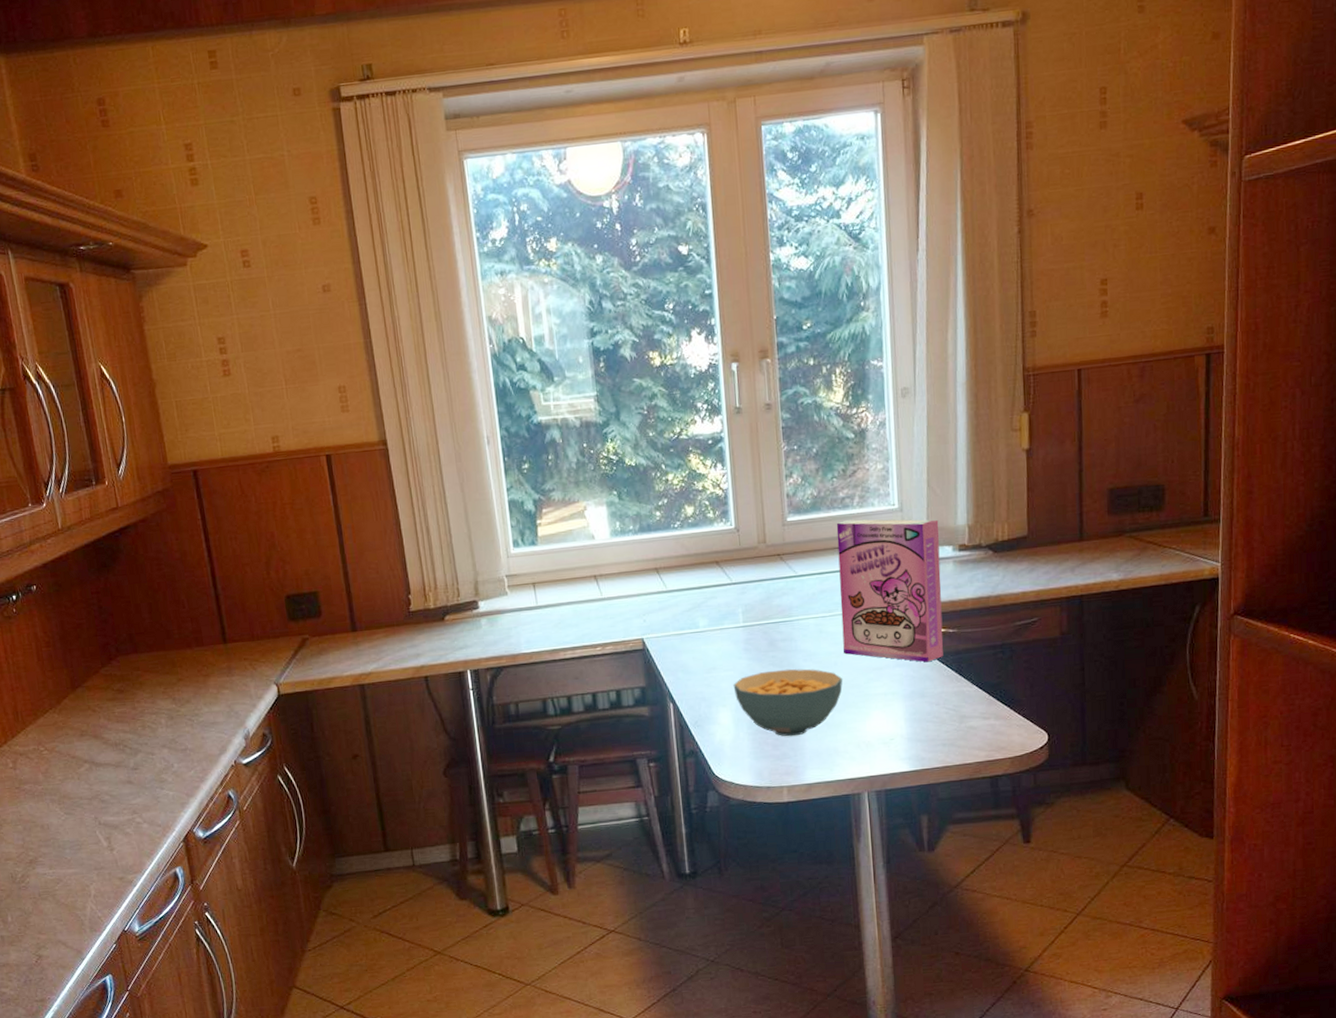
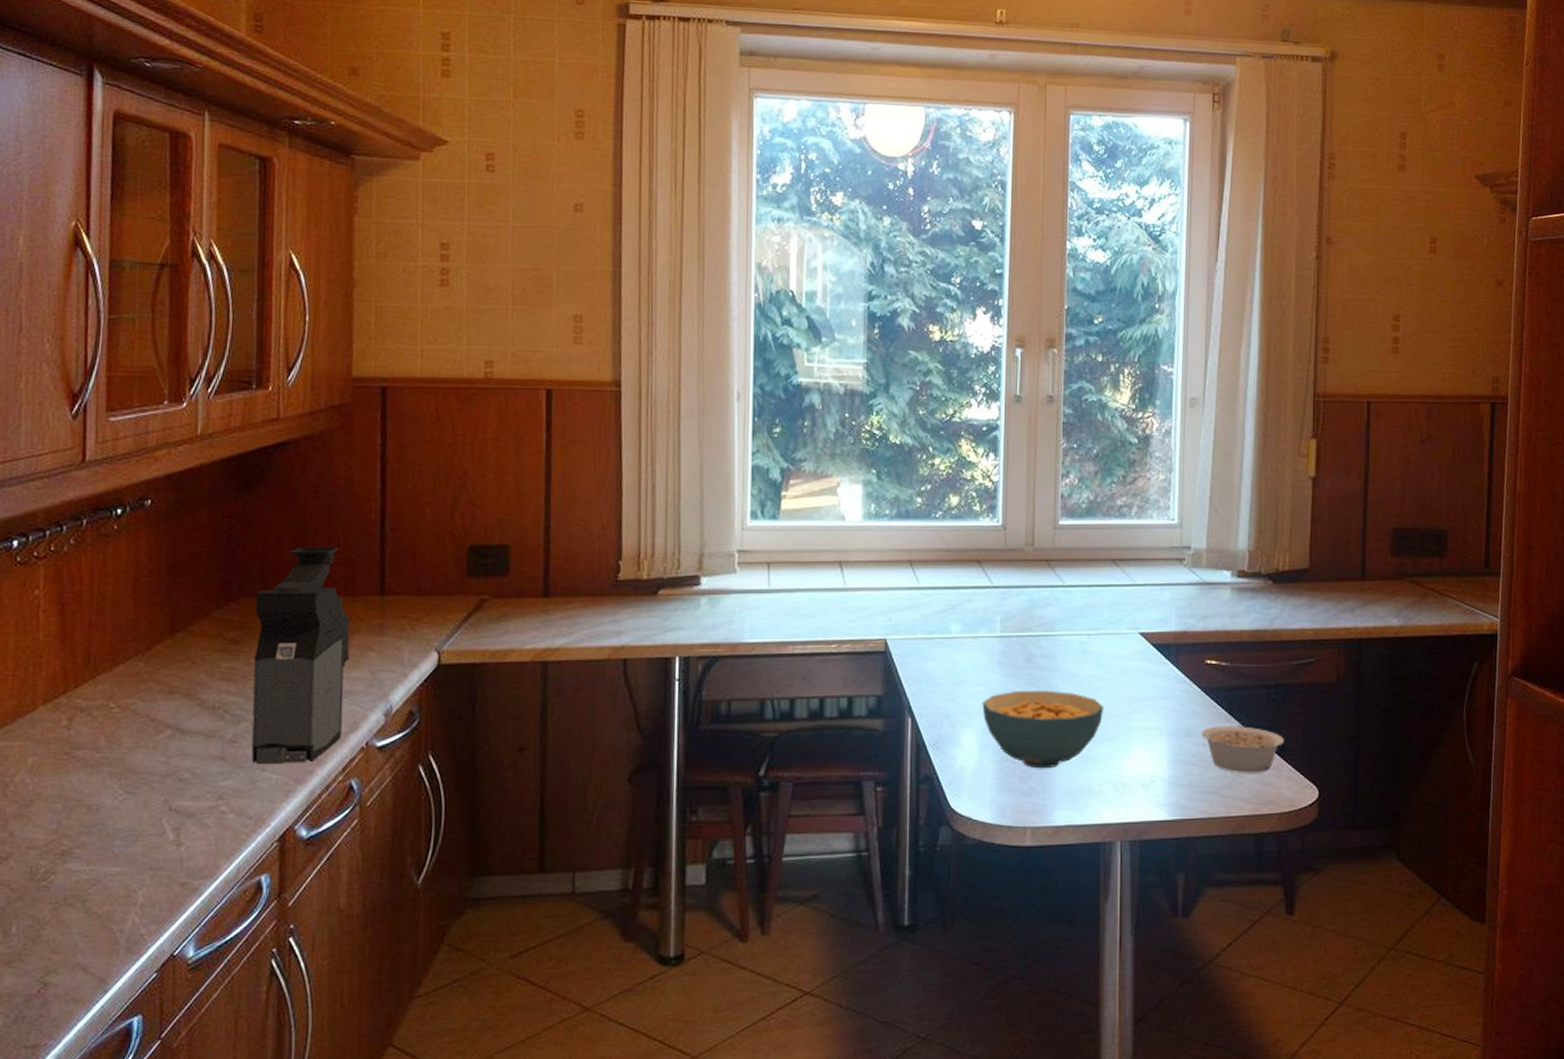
coffee maker: none [129,608,215,785] -> present [251,546,350,765]
cereal box: present [836,519,943,663] -> none [1108,531,1219,697]
legume: none [934,684,1013,726] -> present [1201,726,1284,773]

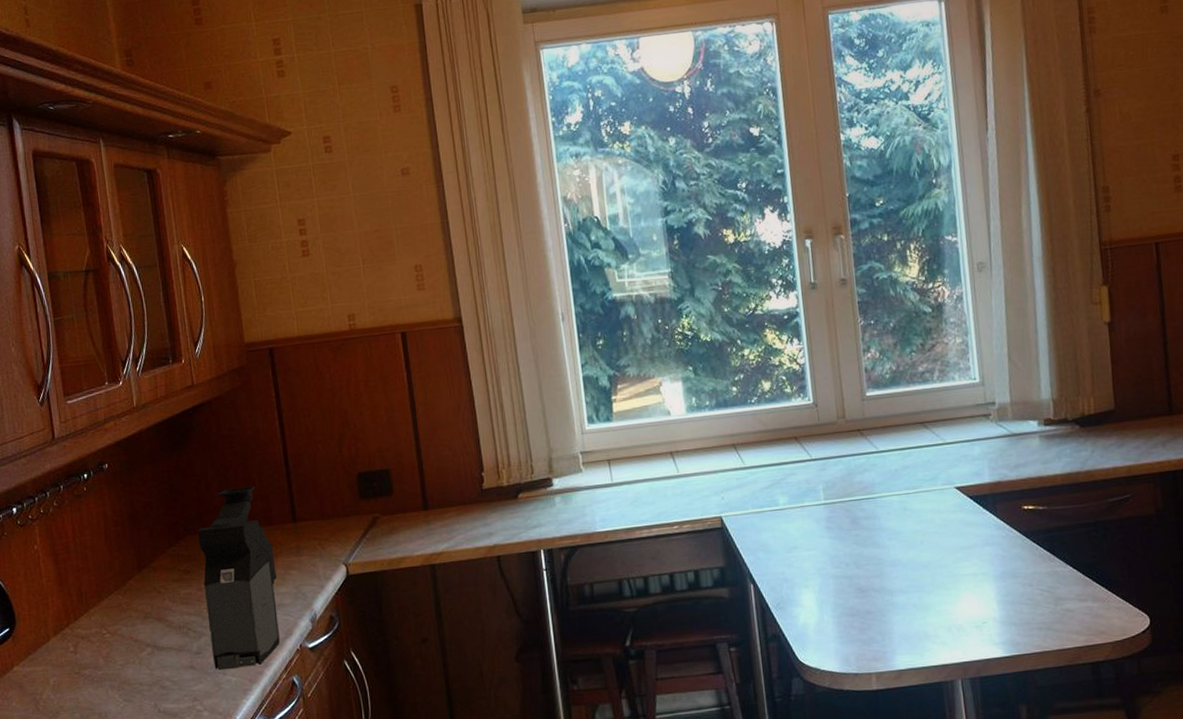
cereal bowl: present [982,690,1104,769] -> none [815,548,931,620]
legume: present [1201,726,1284,773] -> none [1027,564,1109,608]

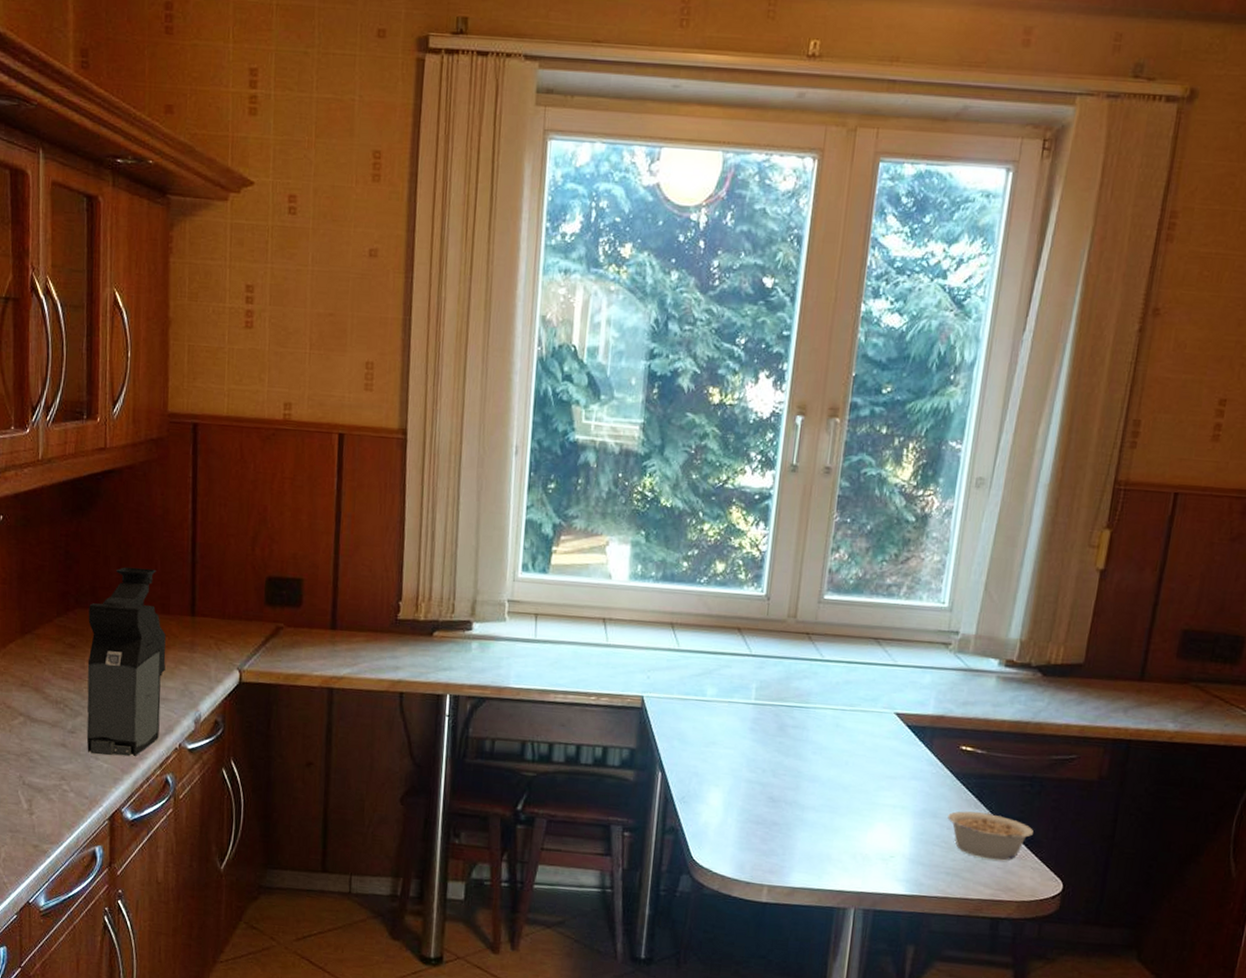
legume: none [1027,564,1109,608] -> present [948,811,1033,861]

